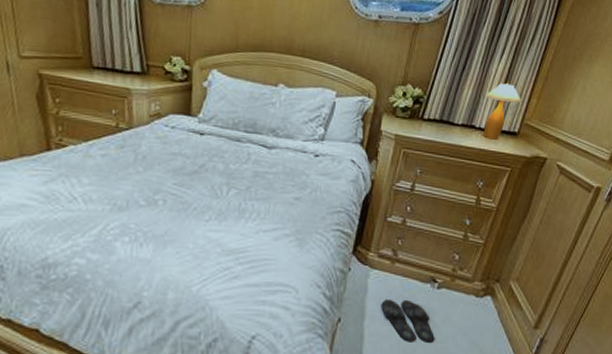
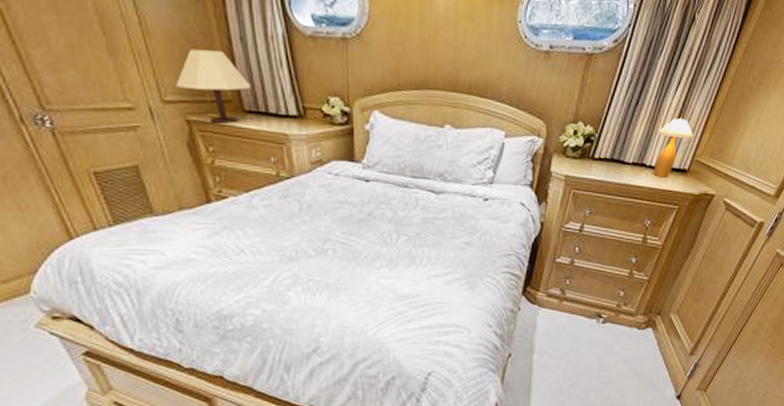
table lamp: none [33,12,102,78] -> present [176,49,252,124]
slippers: present [381,298,435,343] -> none [549,334,599,372]

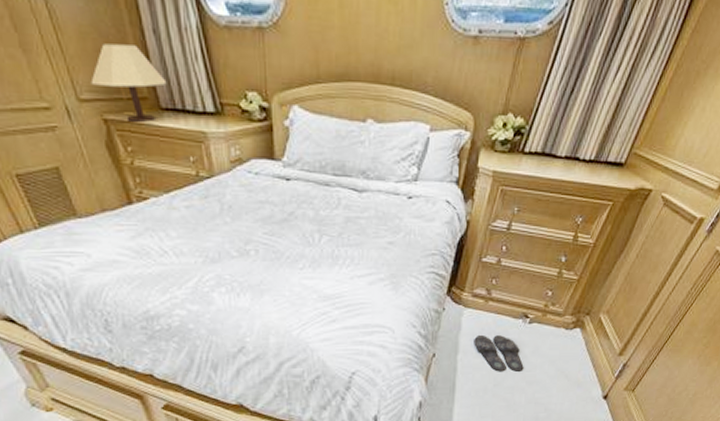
slippers: none [549,334,599,372] -> present [474,334,524,372]
table lamp: present [651,114,695,178] -> none [584,103,634,172]

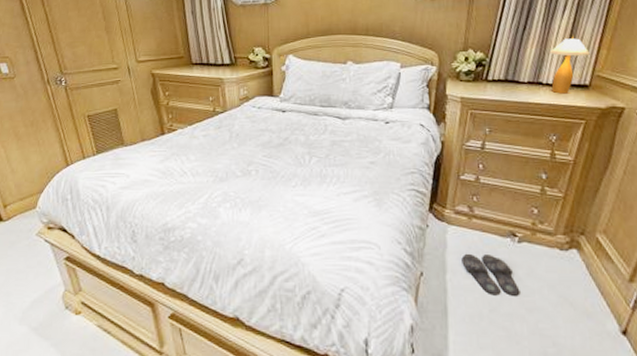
table lamp: present [90,43,167,122] -> none [146,23,198,74]
table lamp: none [584,103,634,172] -> present [549,34,591,94]

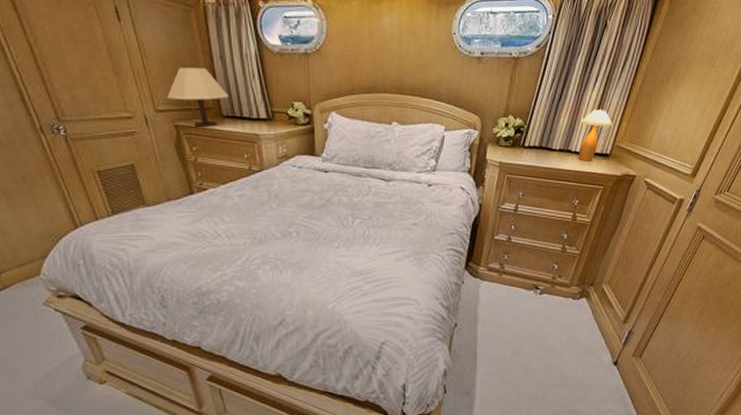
table lamp: none [146,23,198,74] -> present [167,67,229,127]
slippers: present [461,253,520,296] -> none [491,305,538,340]

